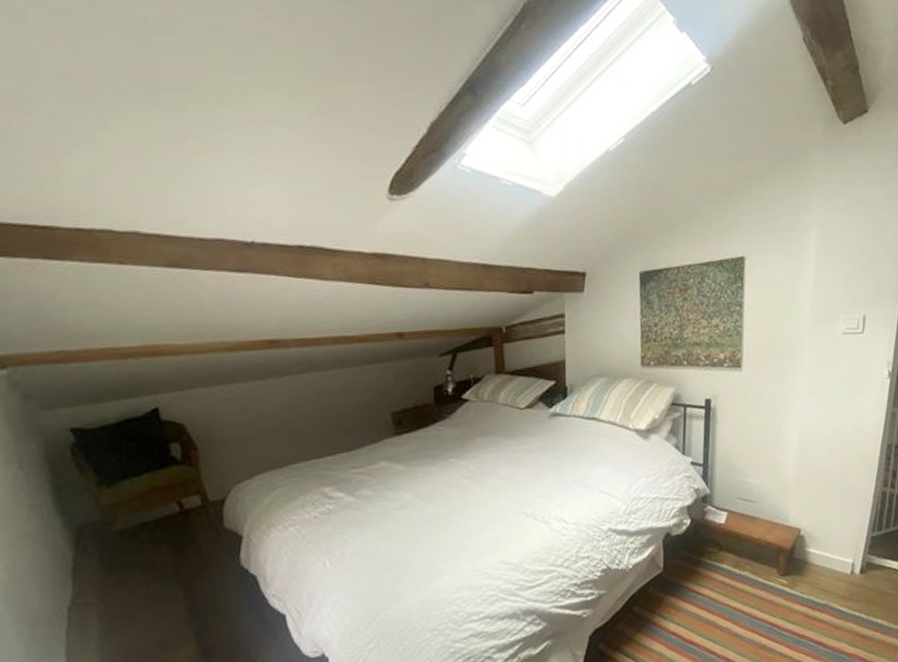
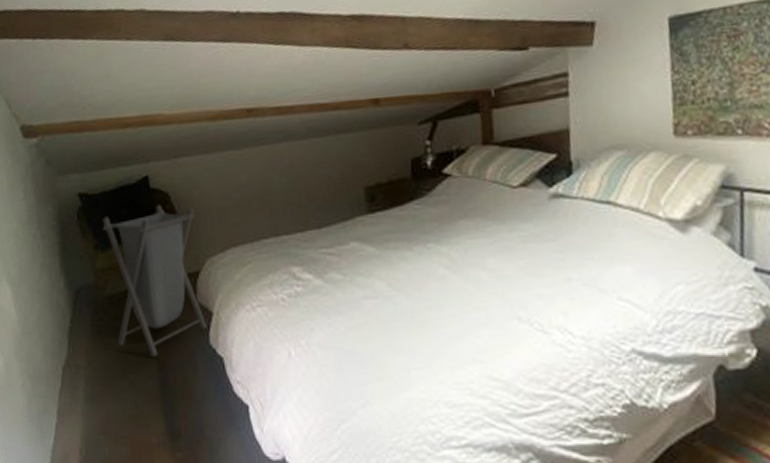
laundry hamper: none [104,436,237,586] -> present [102,204,207,358]

